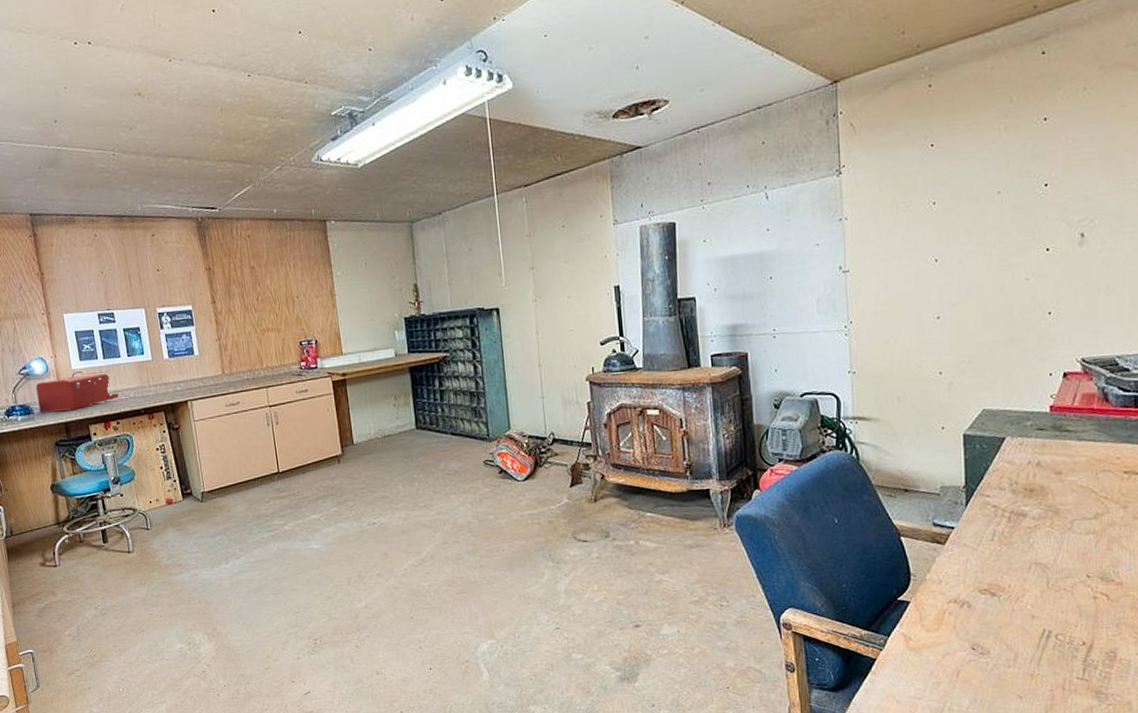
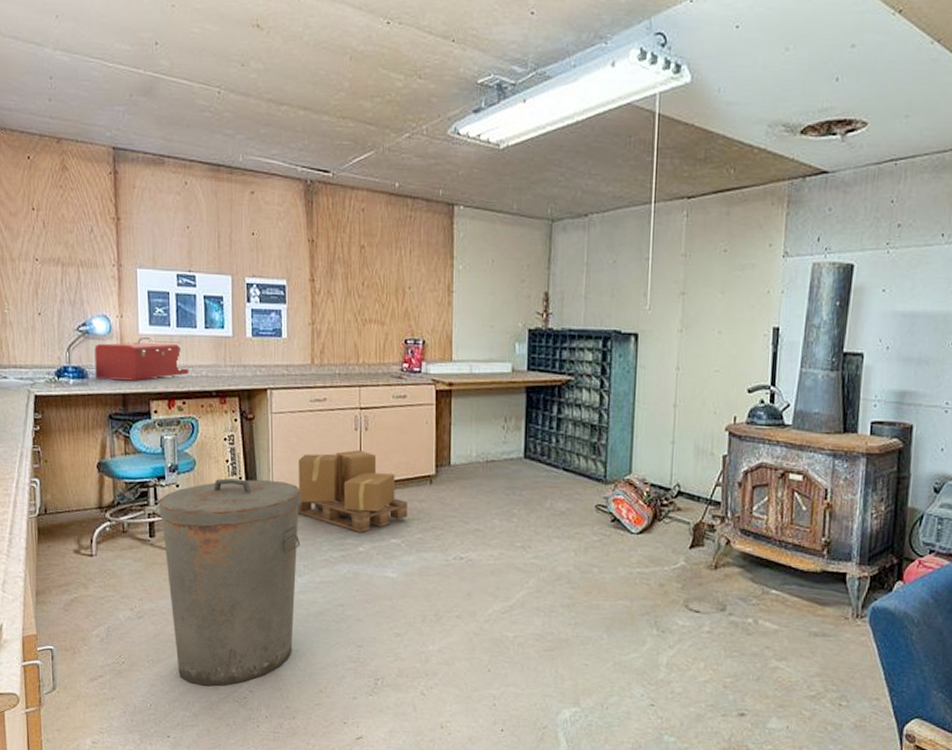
trash can: none [107,479,239,666] -> present [158,478,301,687]
cardboard boxes: none [222,441,323,515] -> present [297,449,407,534]

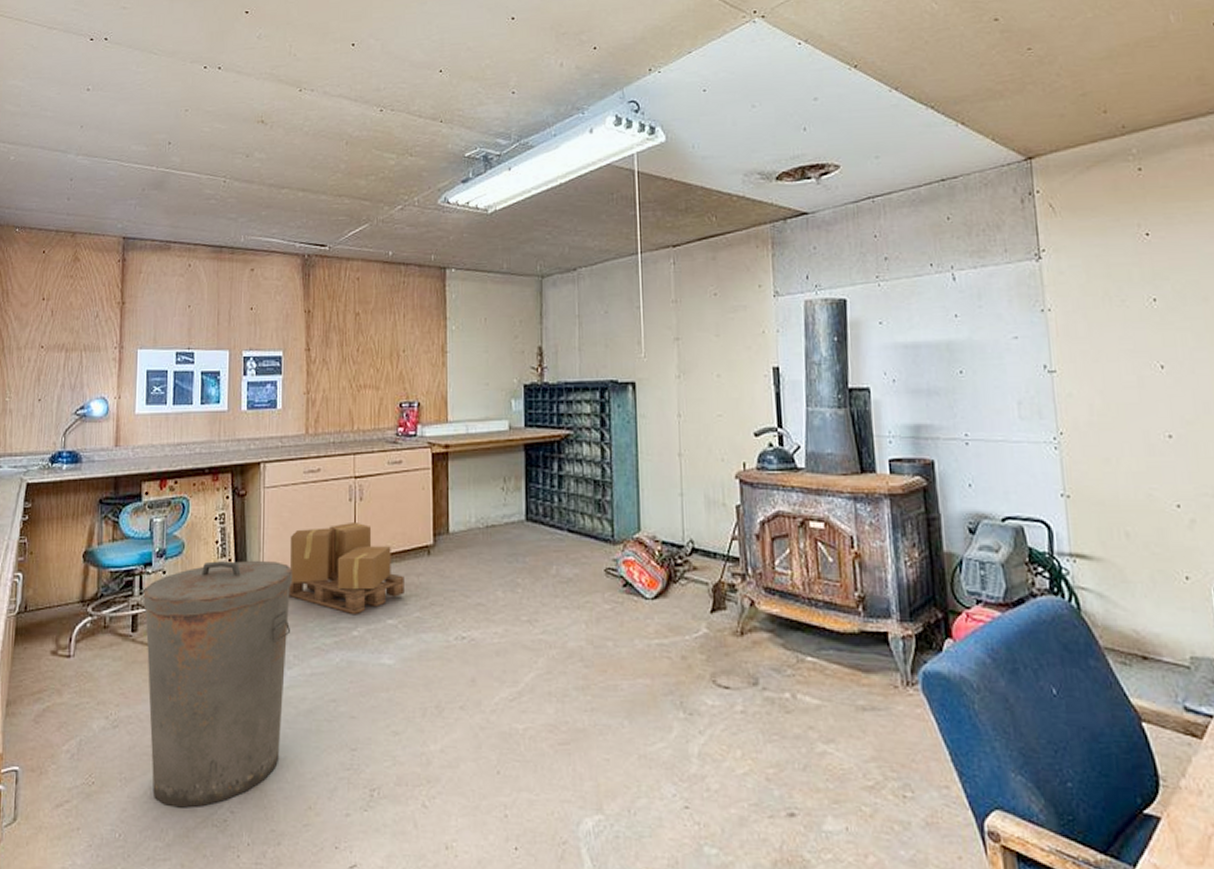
toolbox: present [94,337,189,381] -> none [89,417,183,463]

